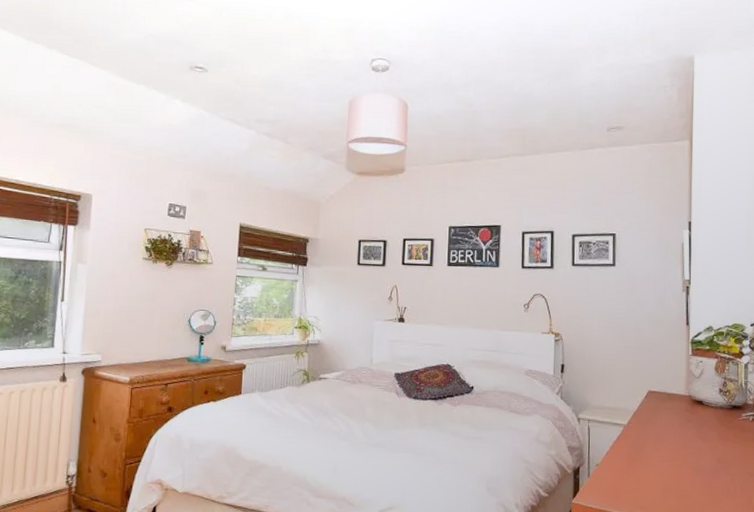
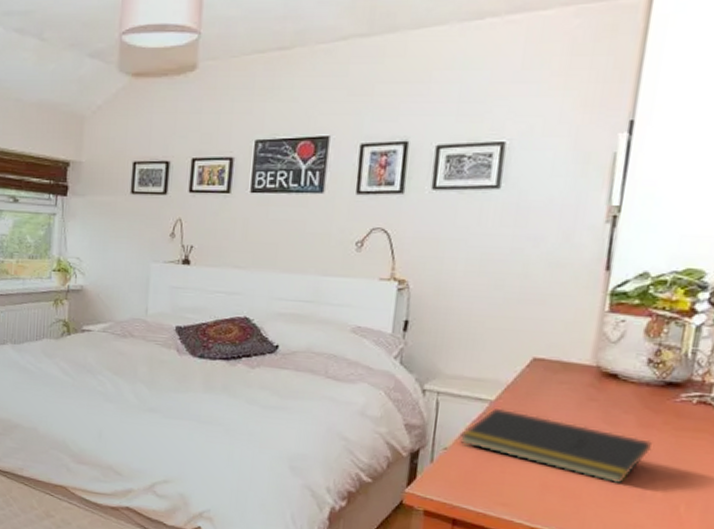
notepad: none [606,430,730,485] -> present [459,408,652,484]

